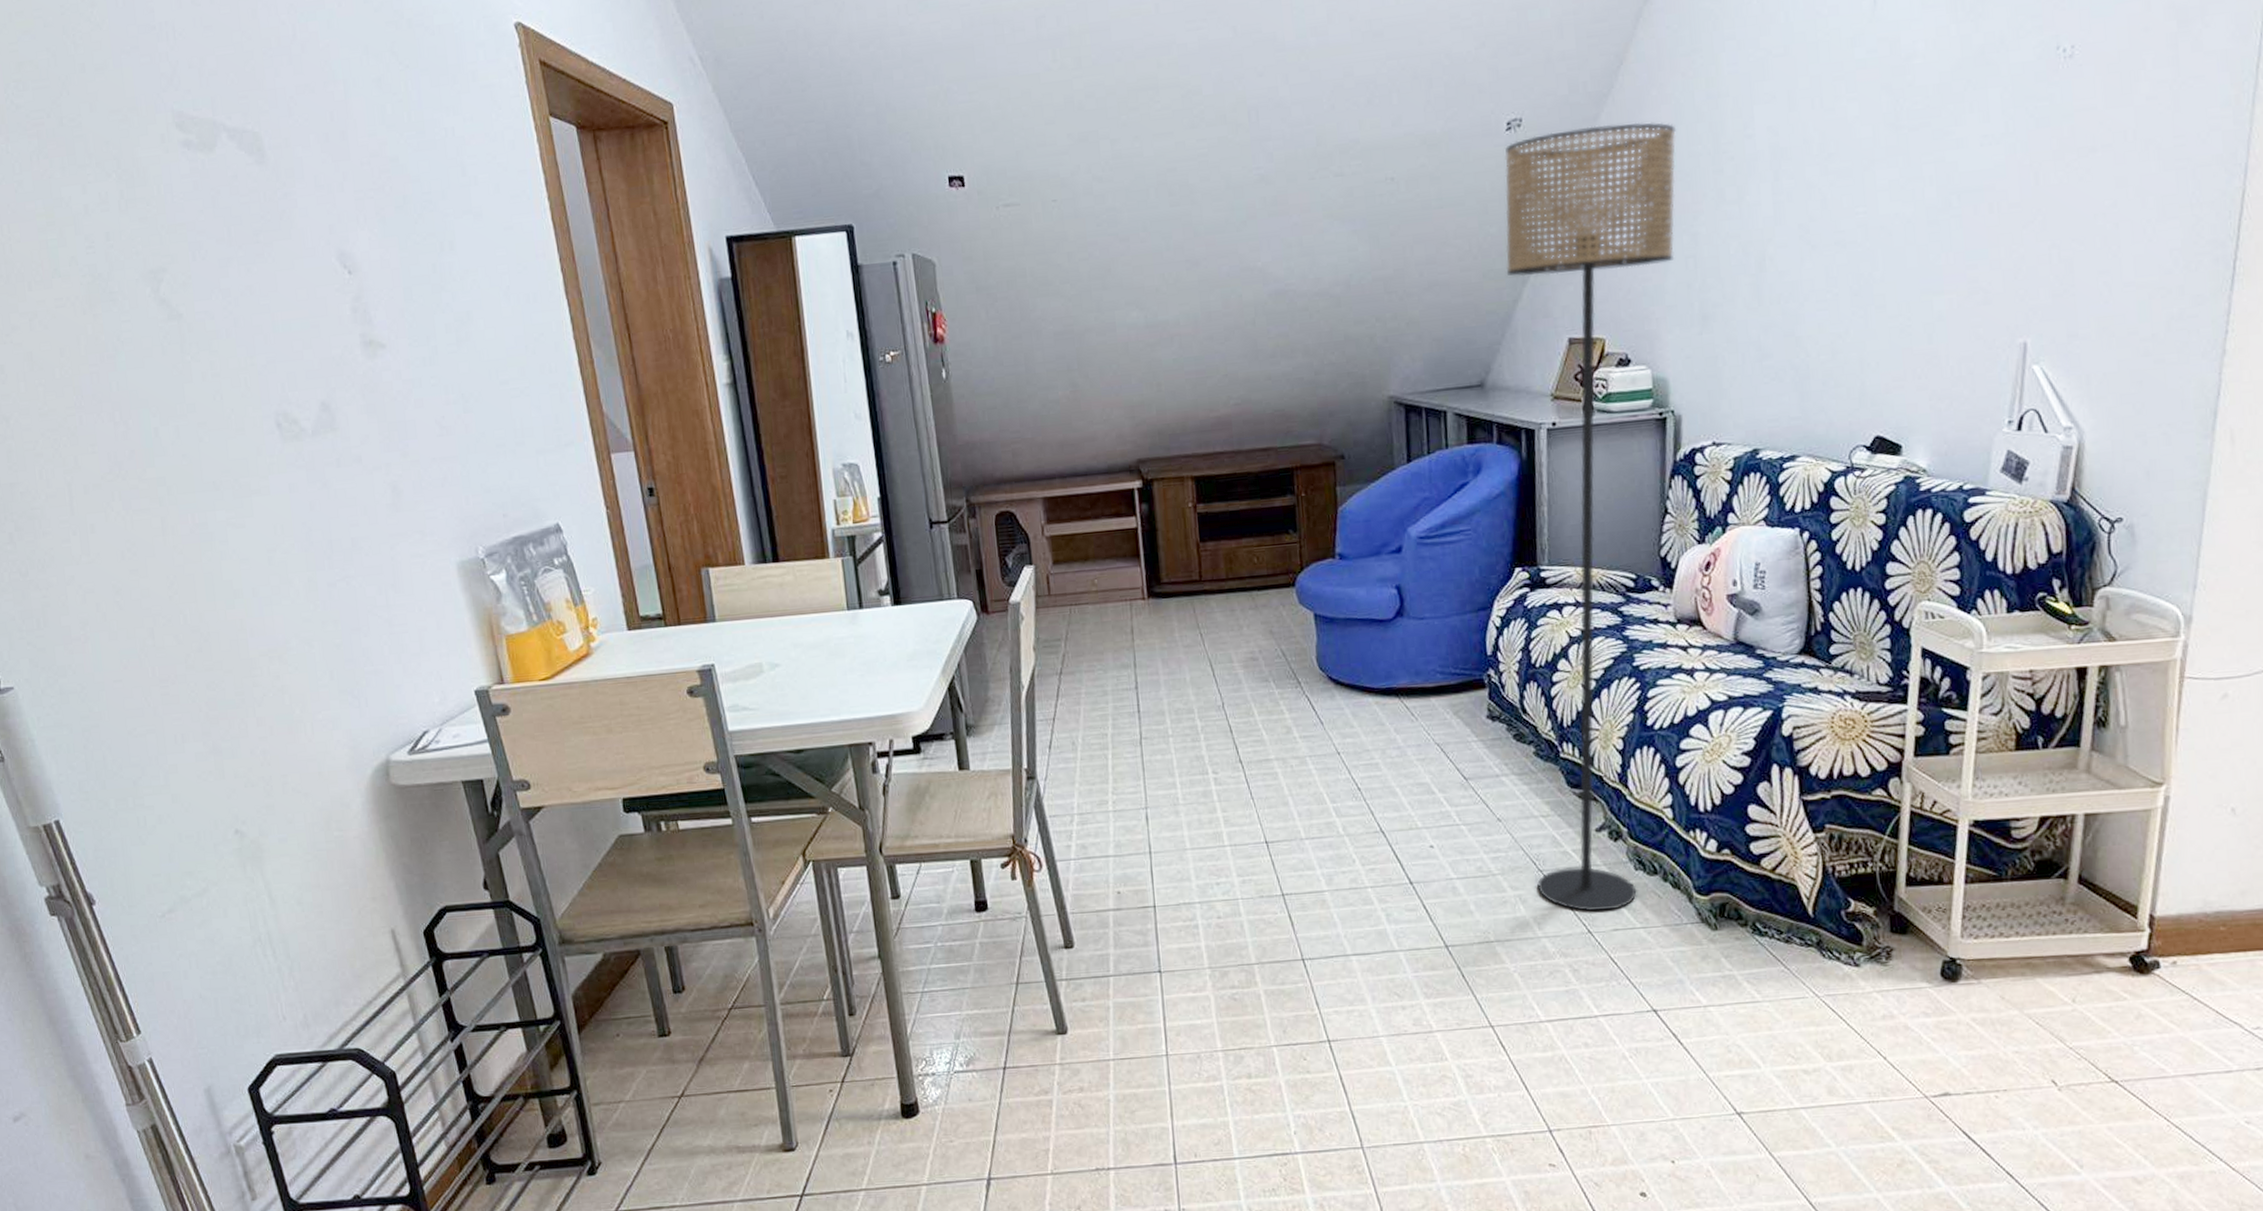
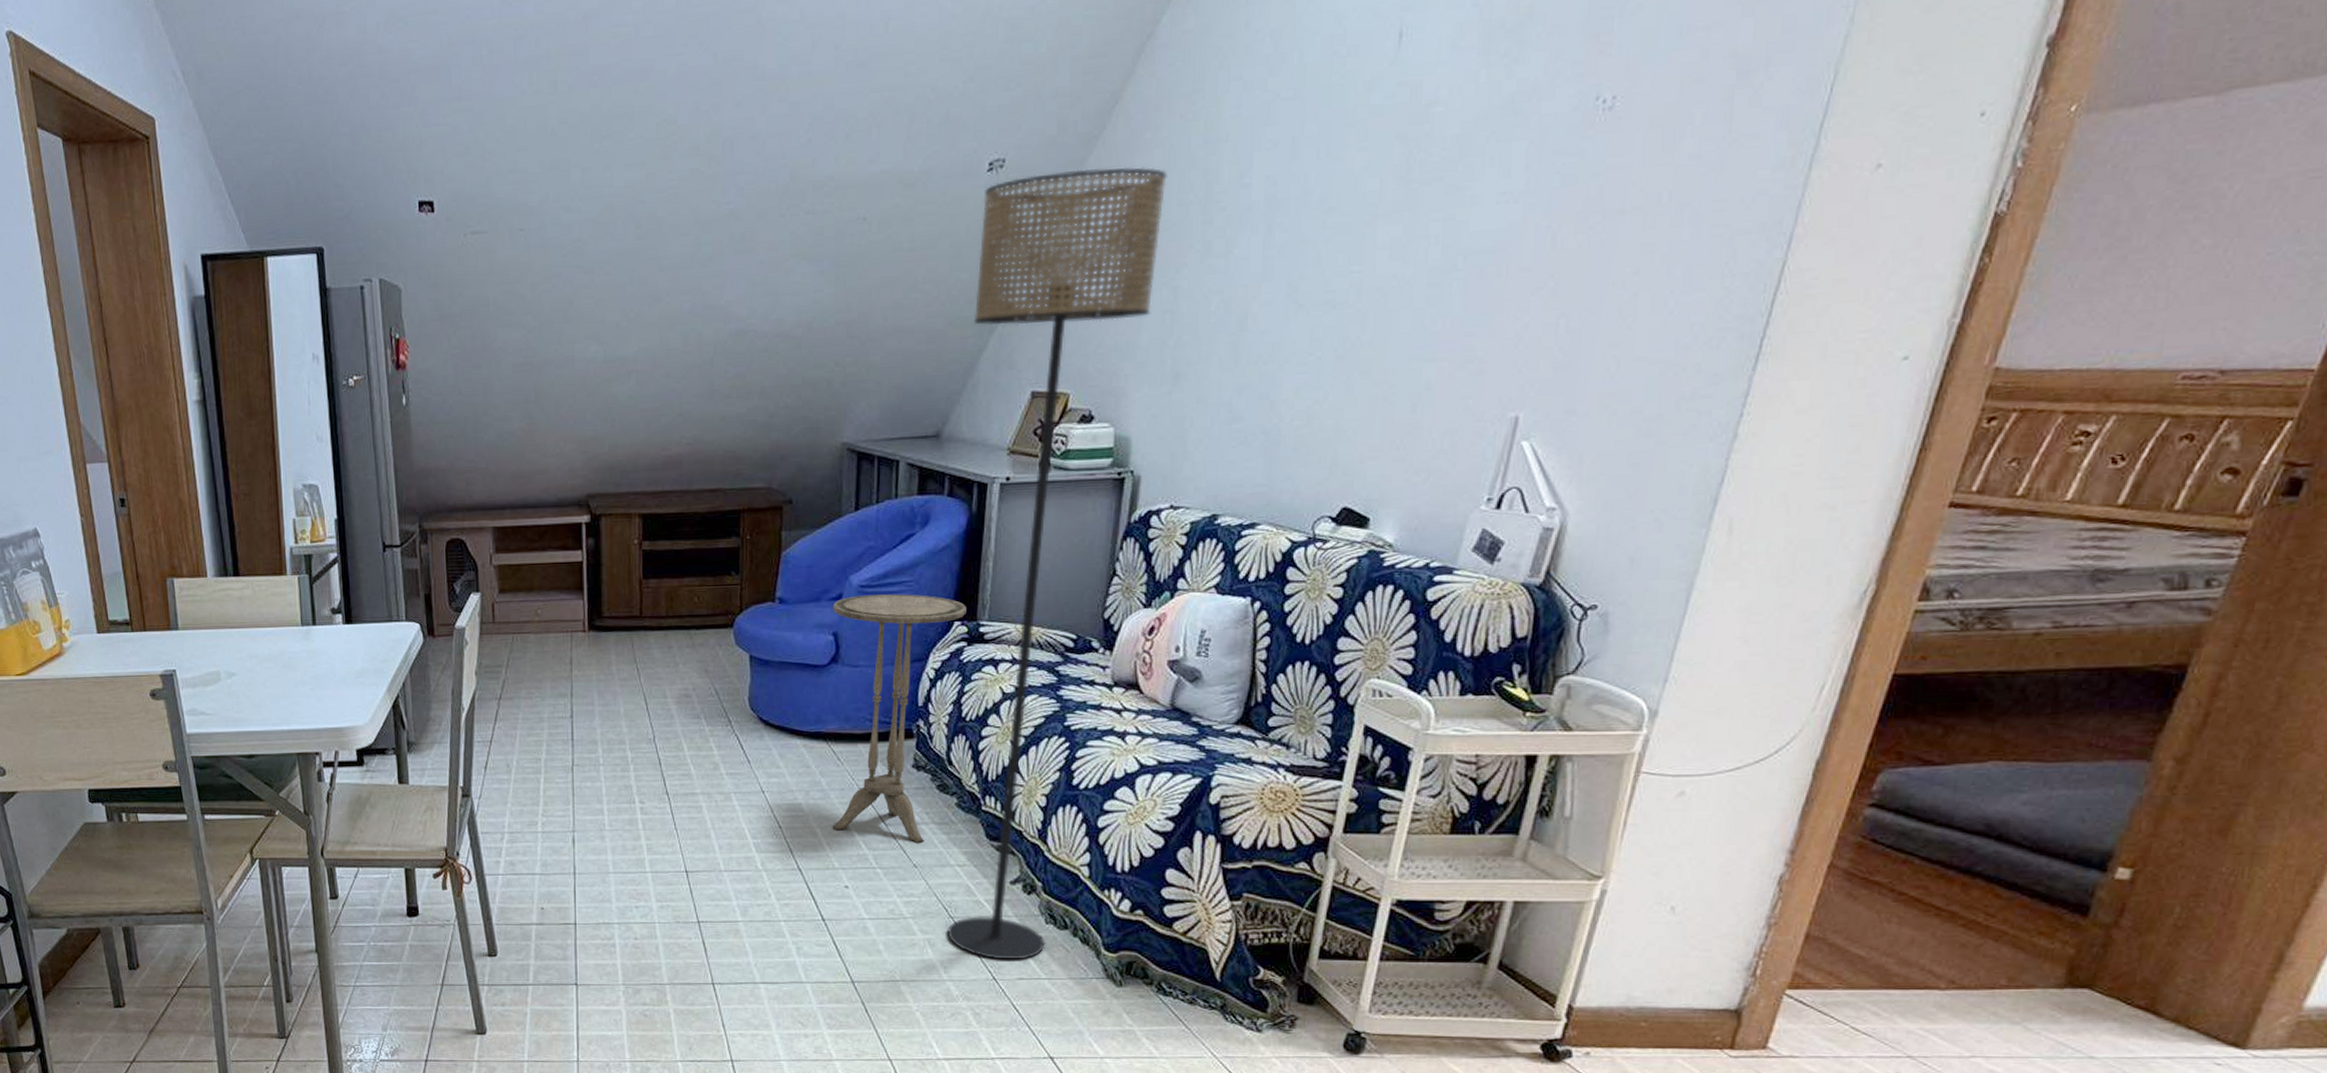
side table: none [1393,543,1526,796] -> present [832,594,966,843]

